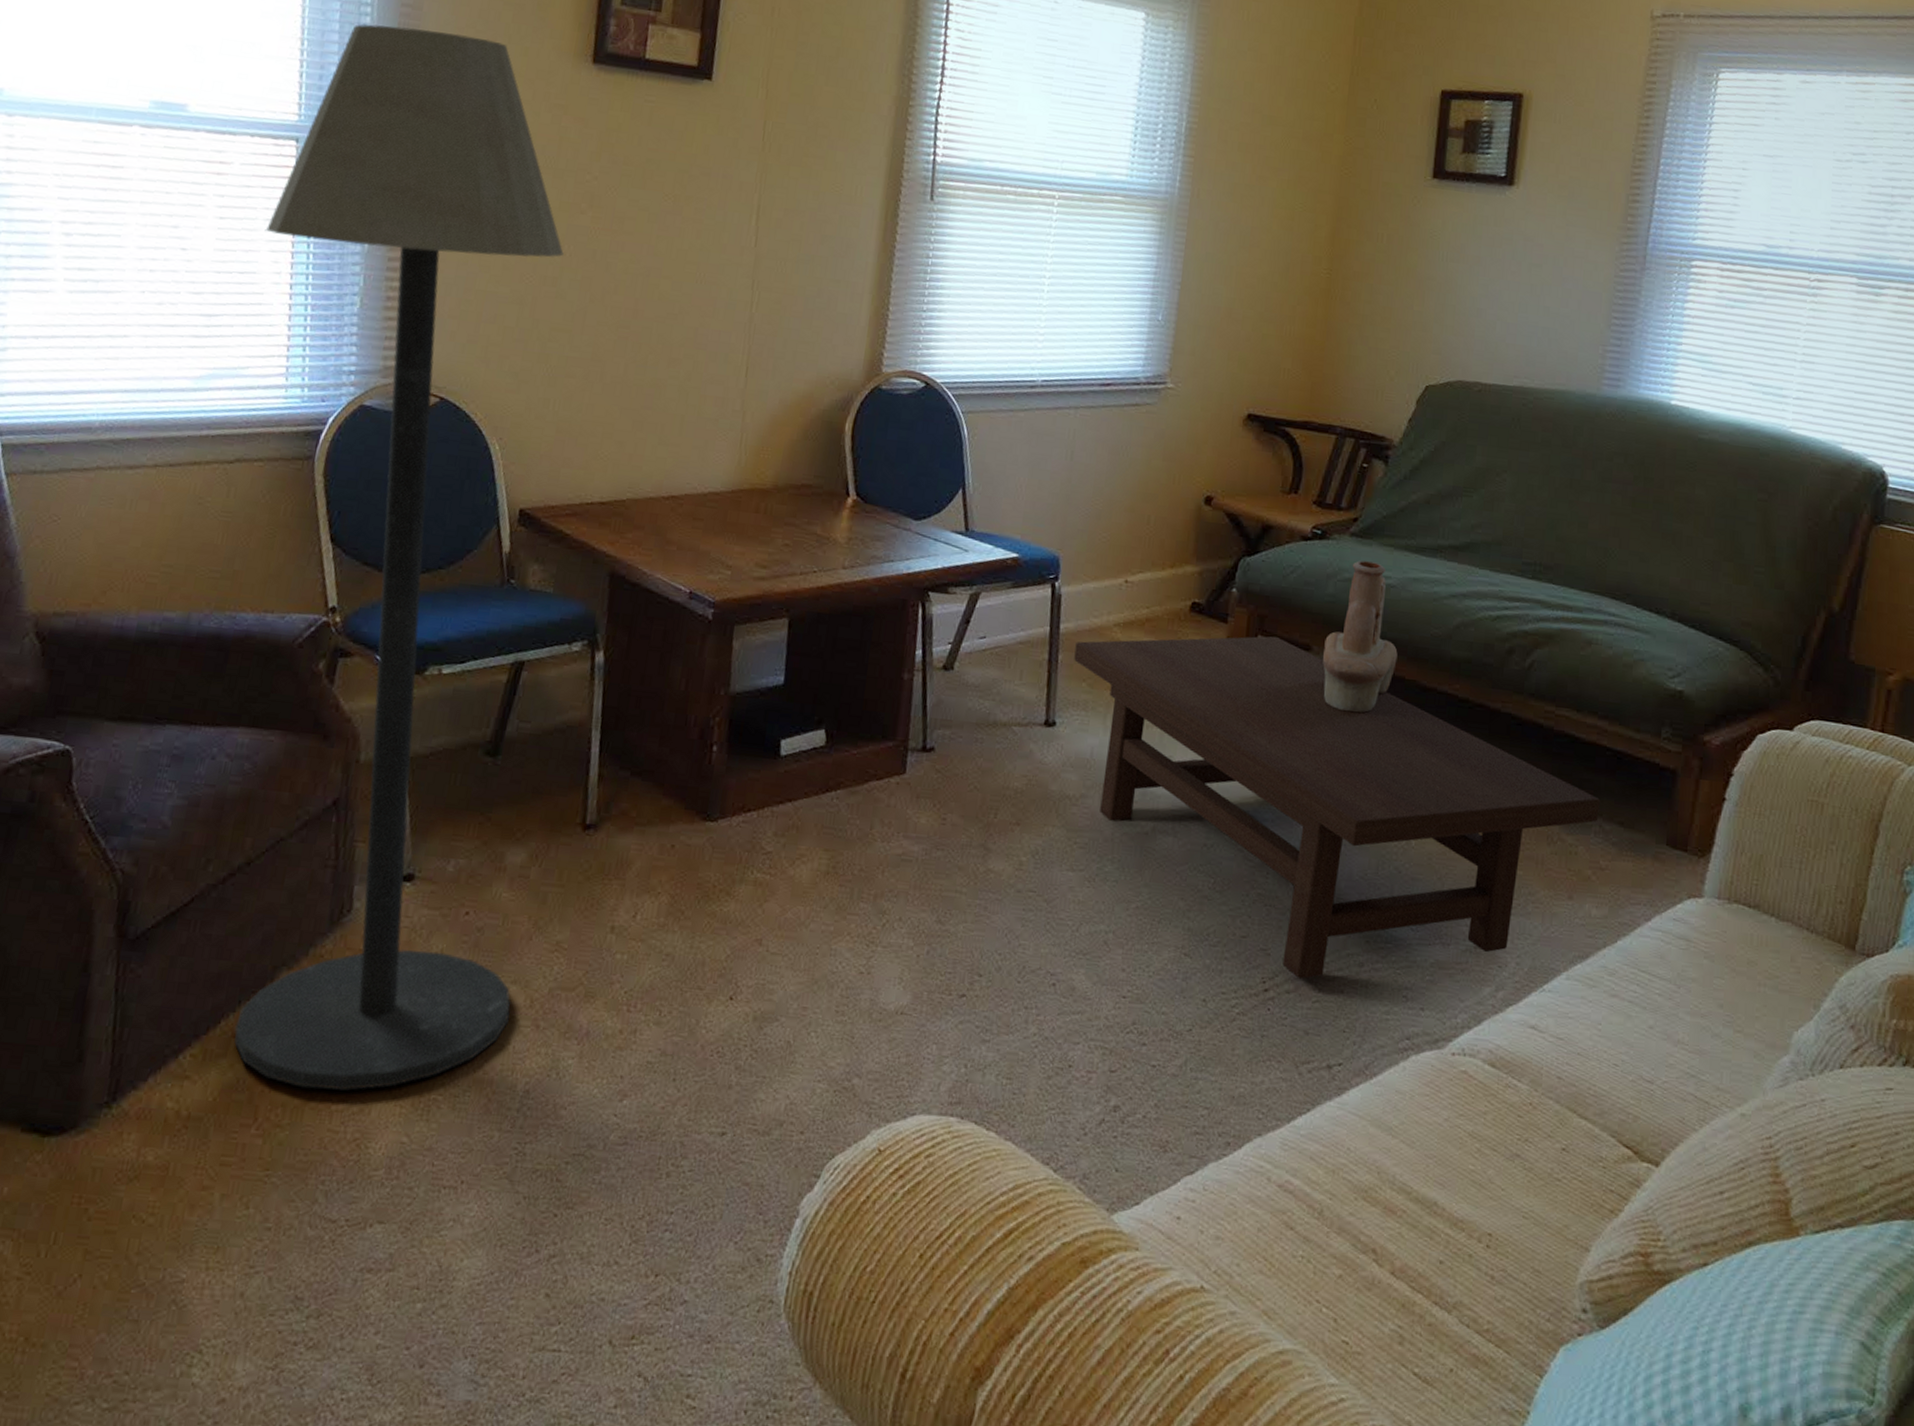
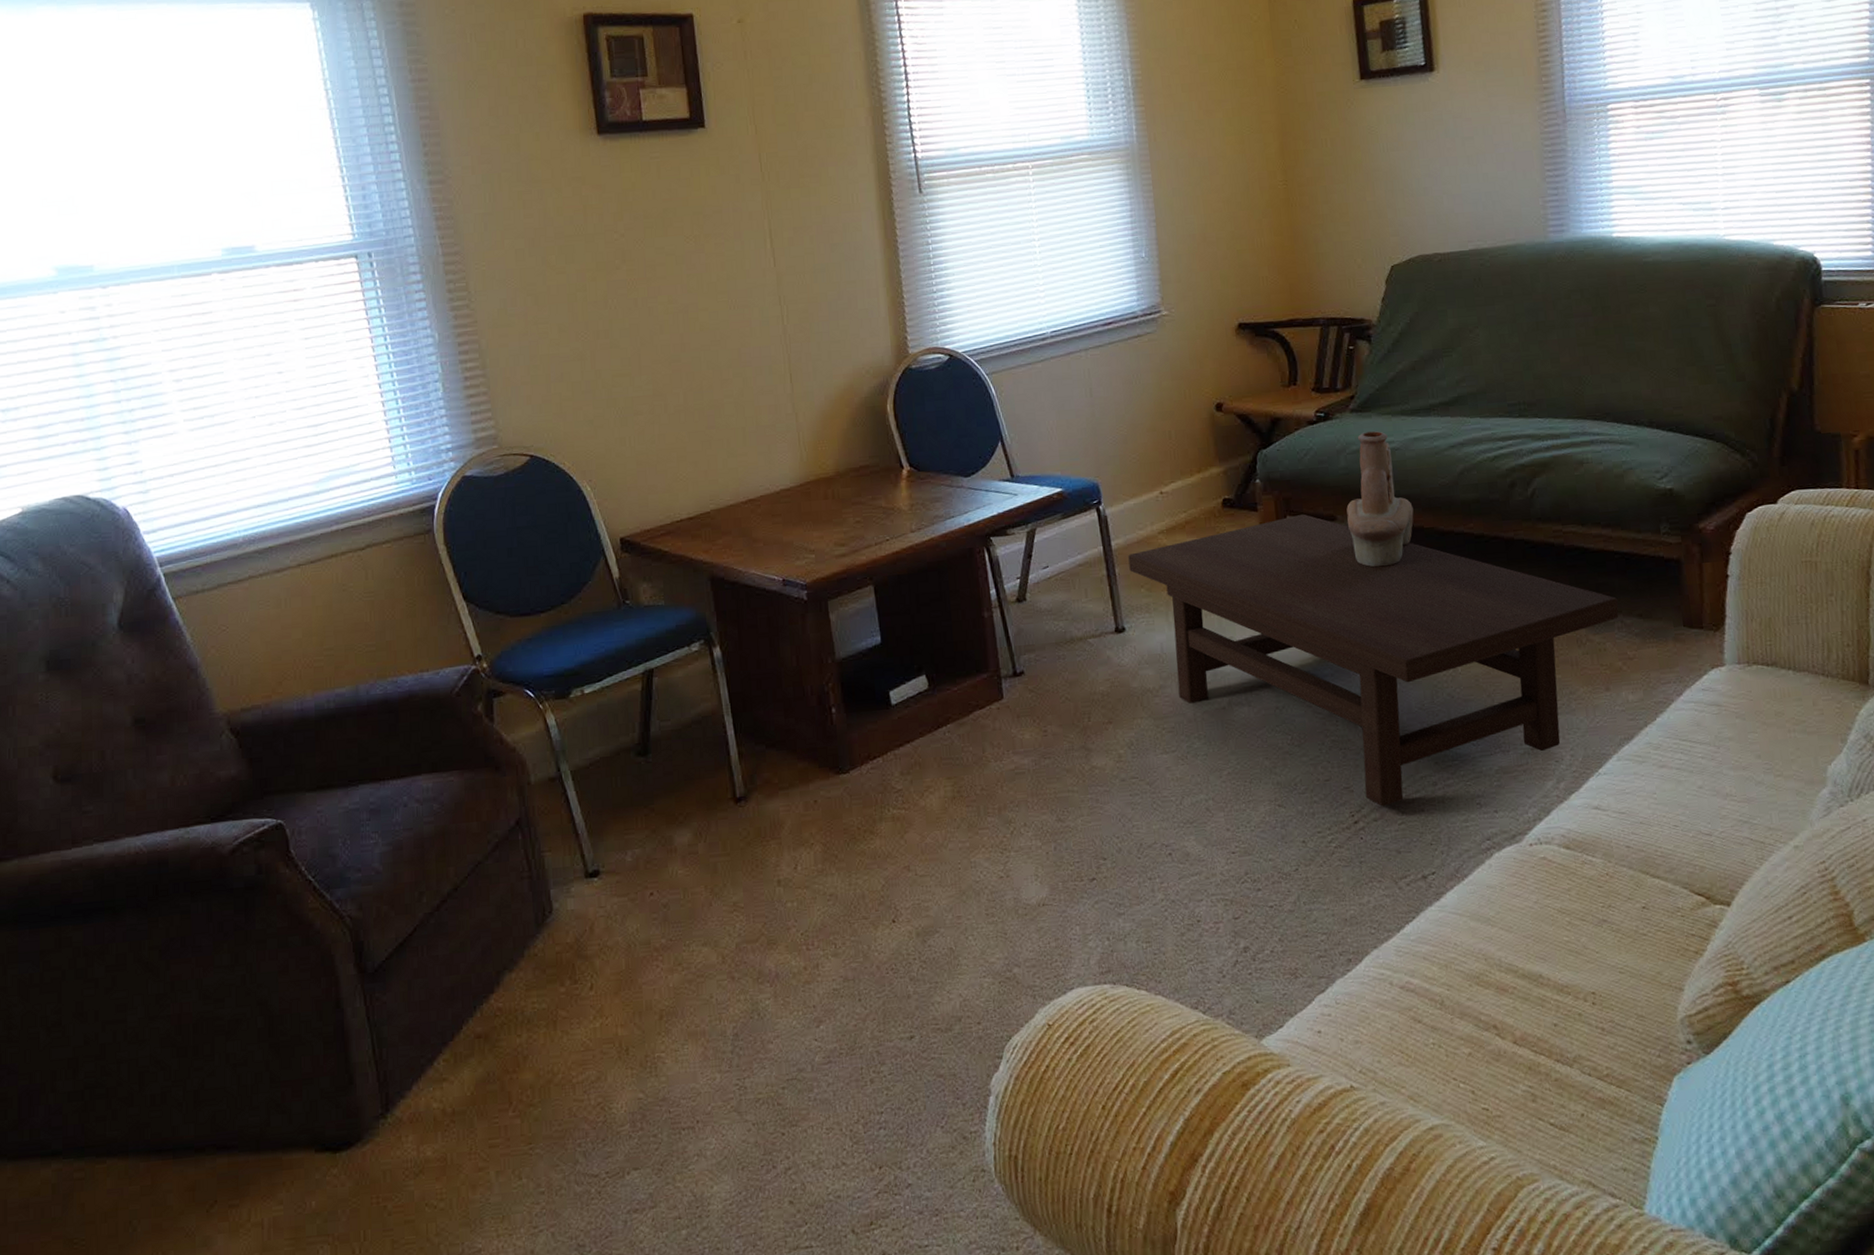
floor lamp: present [234,24,564,1091] -> none [347,133,707,1070]

